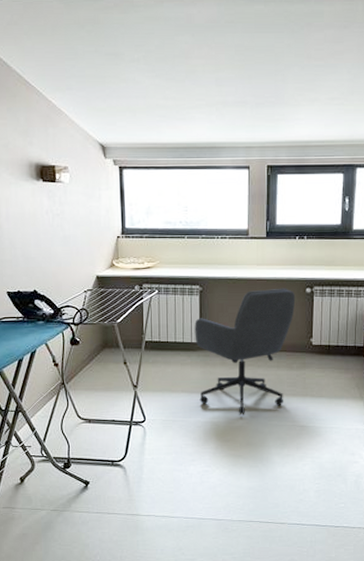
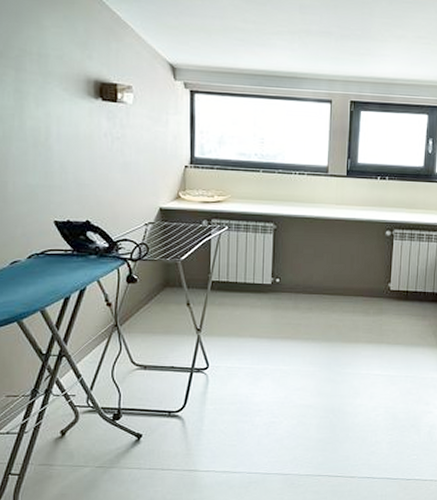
office chair: present [194,288,296,415] -> none [266,229,375,363]

